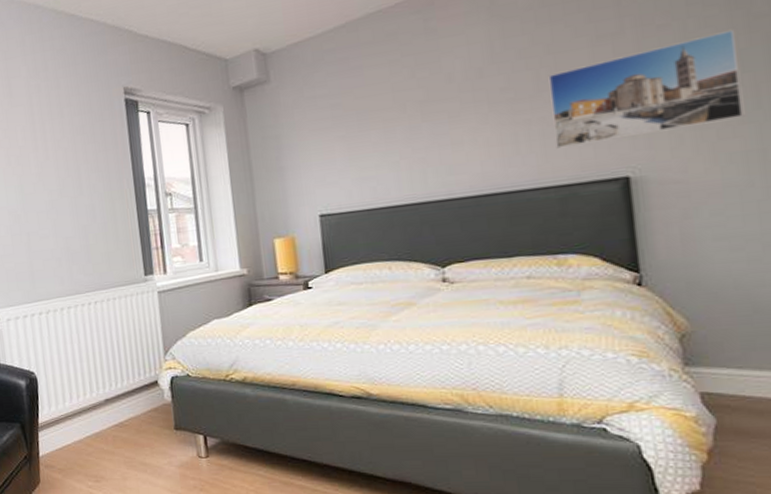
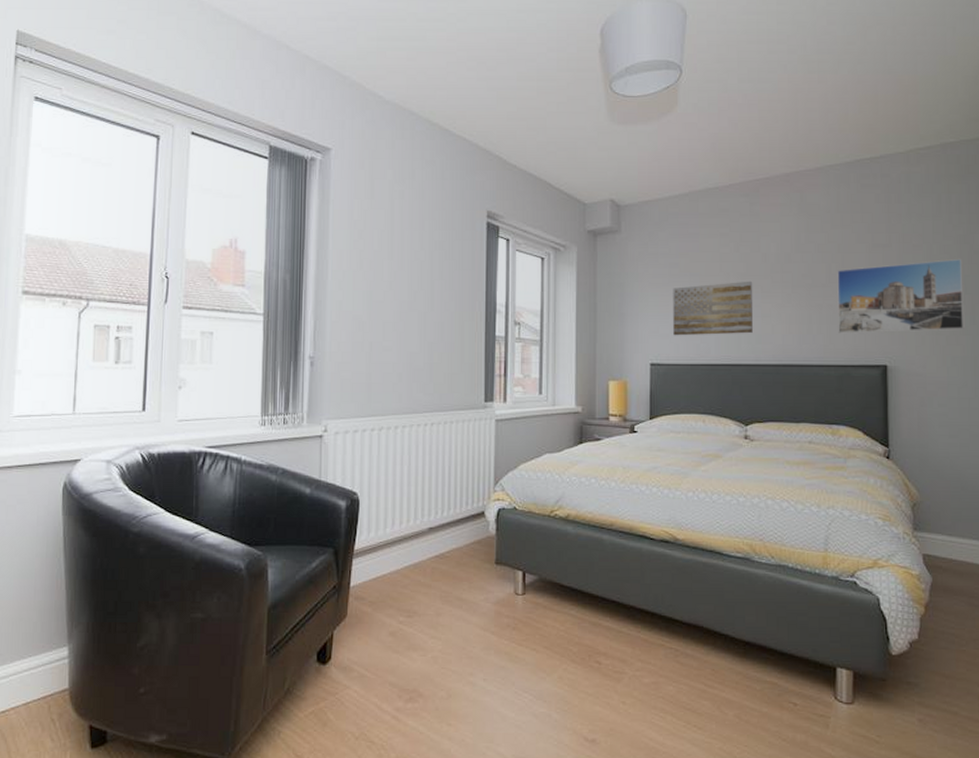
wall art: none [337,107,441,182] -> present [673,281,754,336]

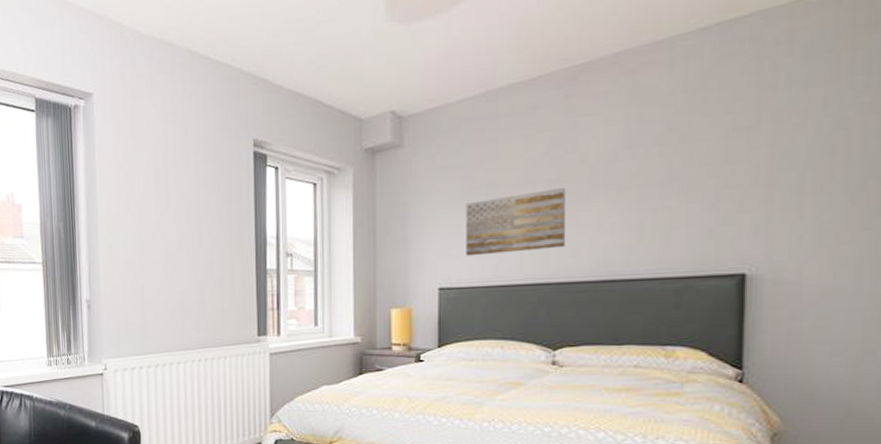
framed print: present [837,258,965,333] -> none [679,133,868,240]

